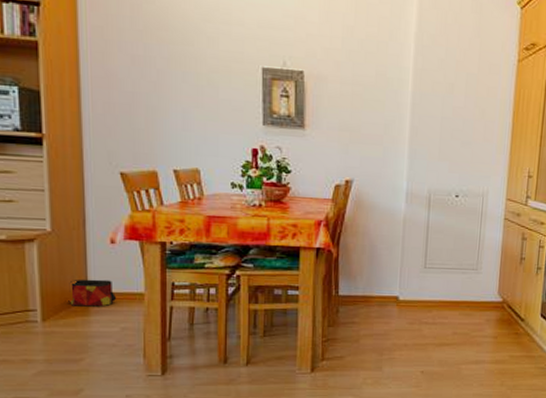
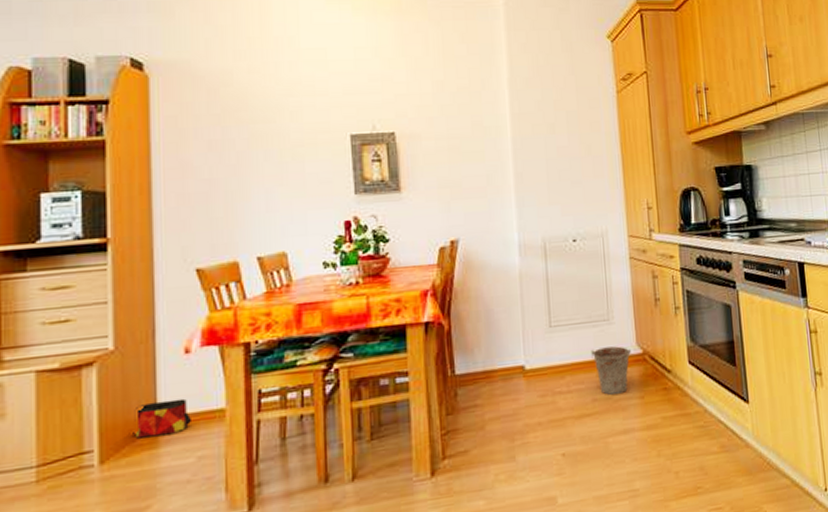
bucket: none [457,292,492,332] -> present [591,346,631,396]

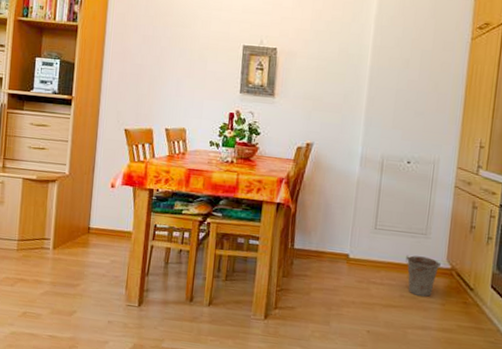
bag: present [133,398,191,439] -> none [74,215,110,241]

